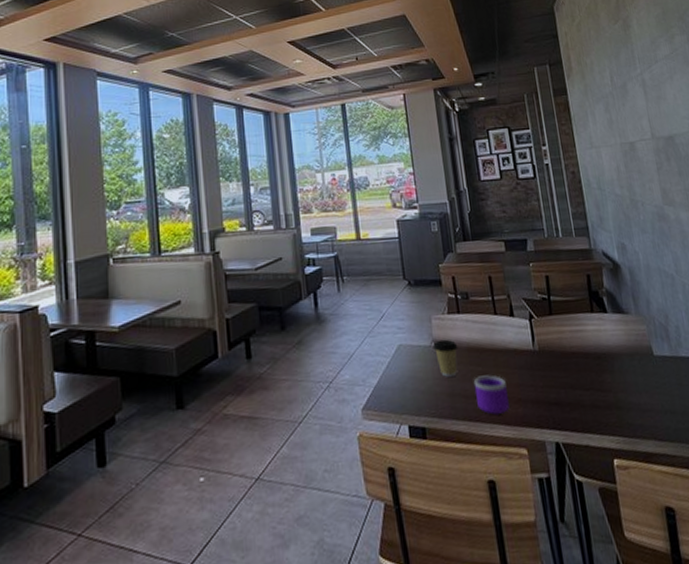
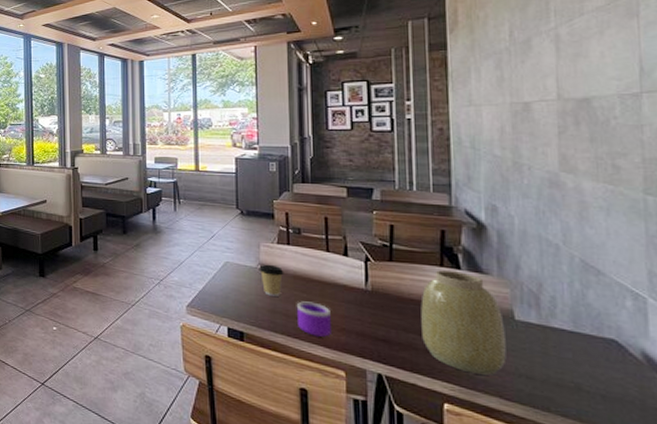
vase: none [580,315,654,421] -> present [420,270,507,375]

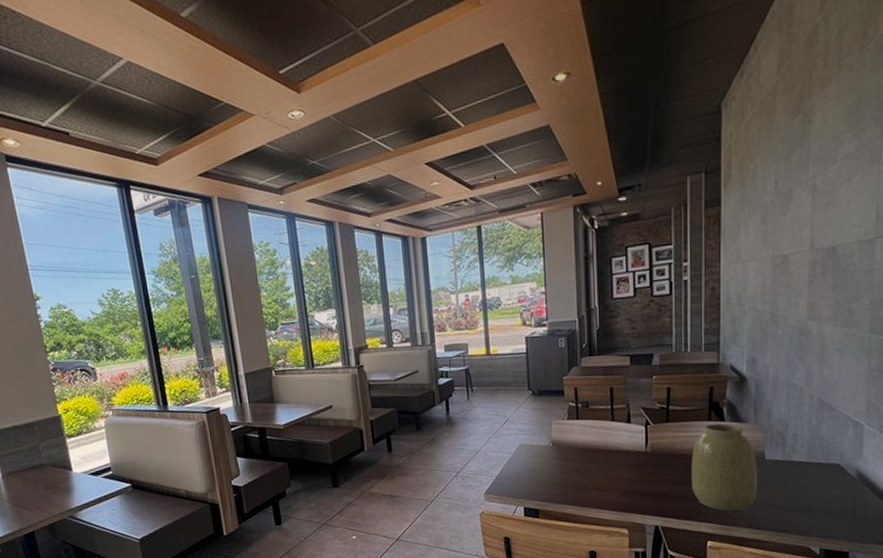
coffee cup: present [259,264,284,296] -> none [551,440,574,471]
mug: present [297,301,331,337] -> none [586,470,616,502]

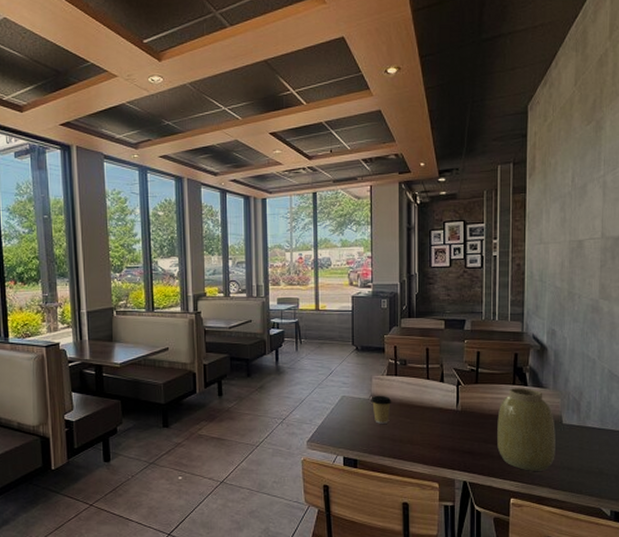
coffee cup: none [551,440,574,471] -> present [371,395,392,424]

